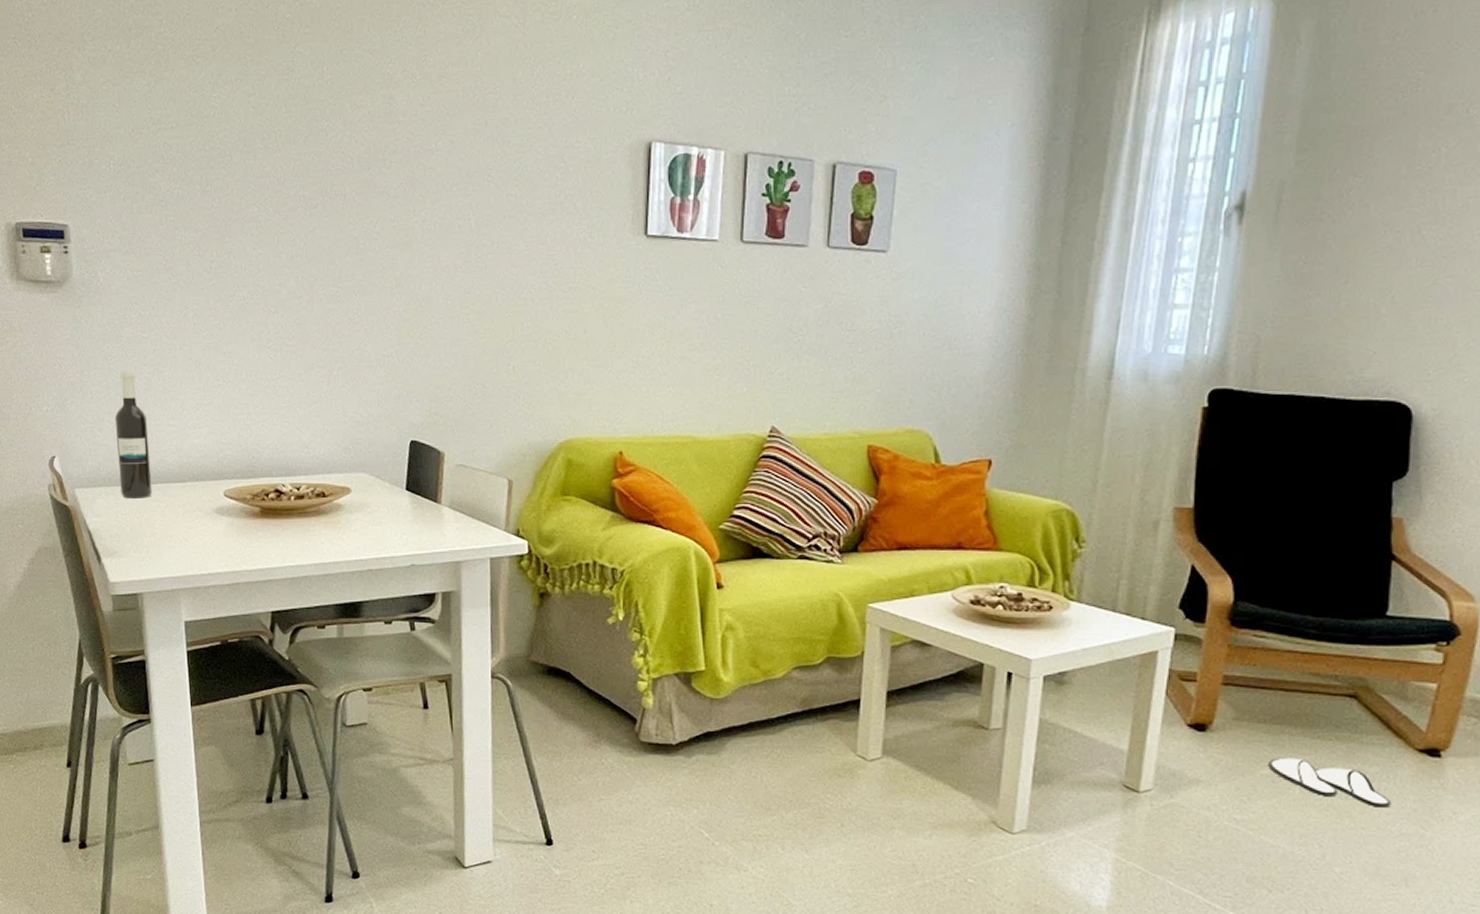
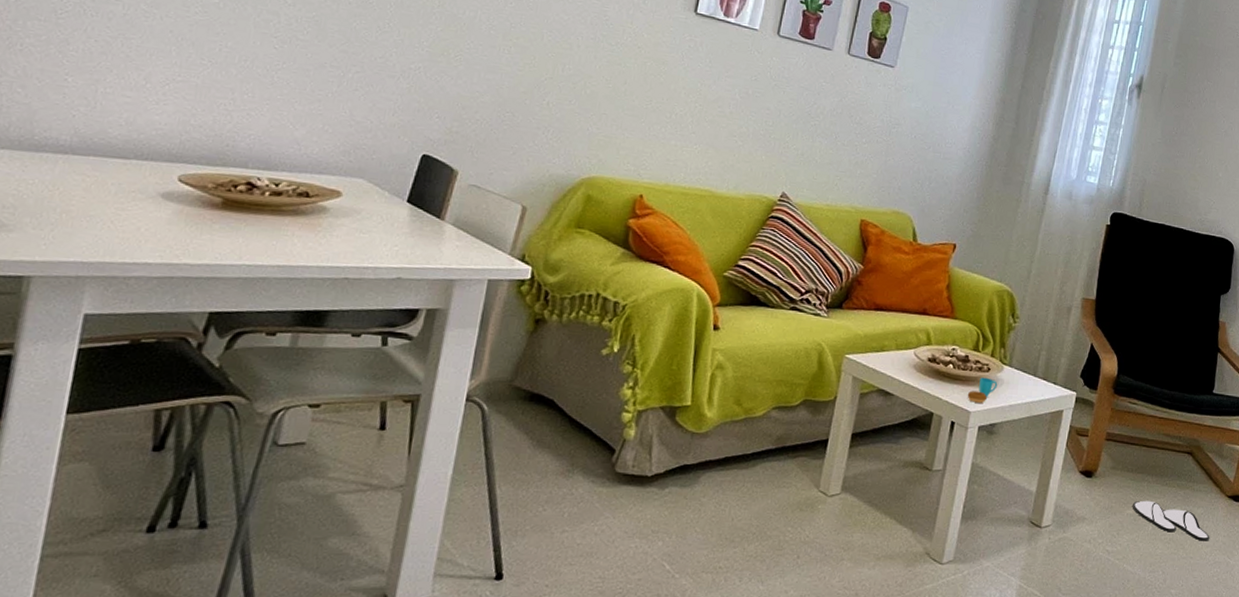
wine bottle: present [114,370,153,499] -> none [32,27,94,170]
cup: none [1025,618,1064,648] -> present [967,377,998,403]

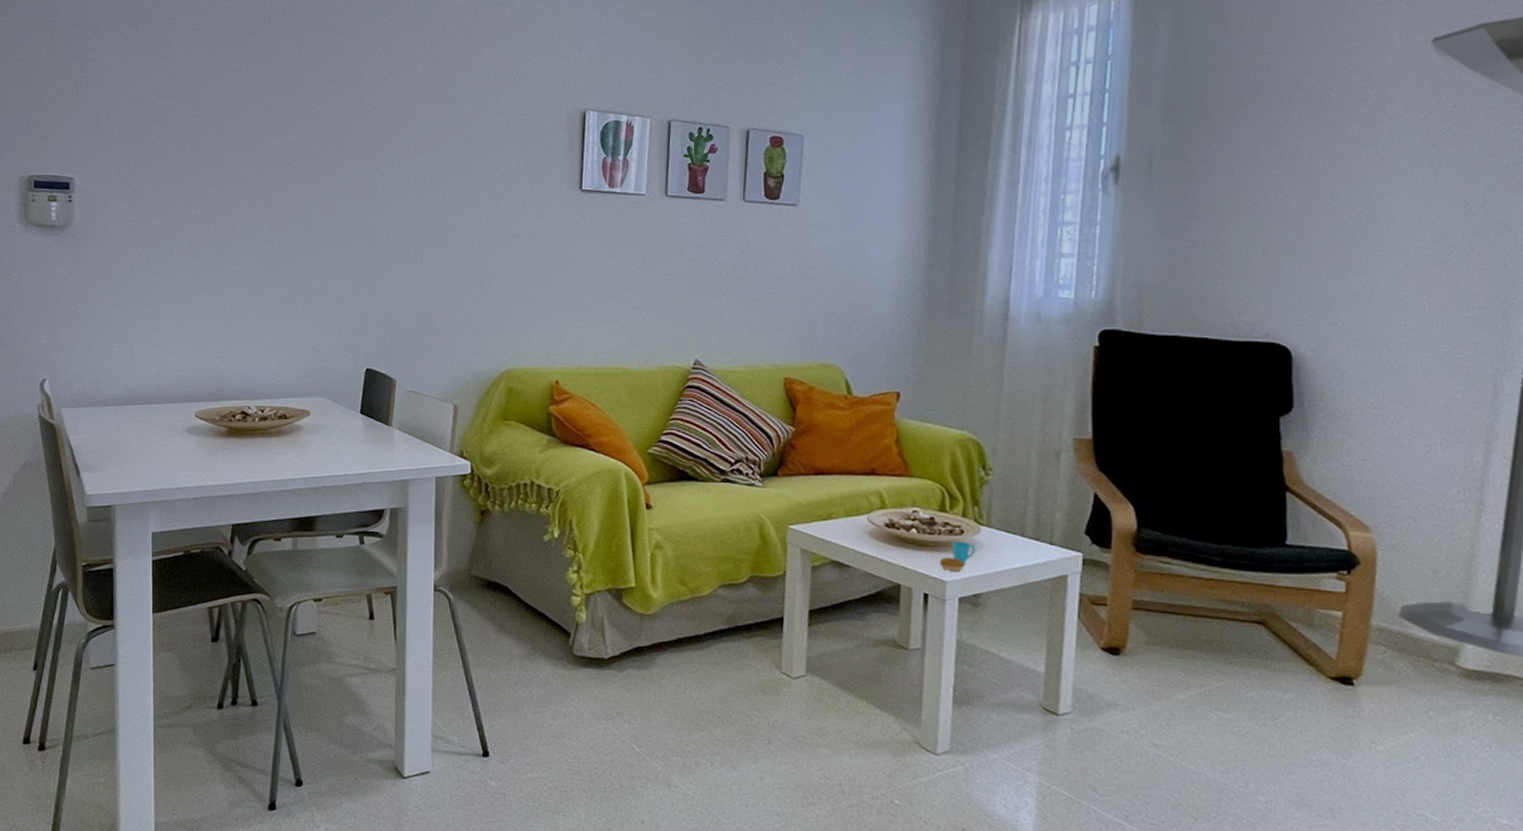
slippers: present [1132,500,1210,541] -> none [1183,683,1309,736]

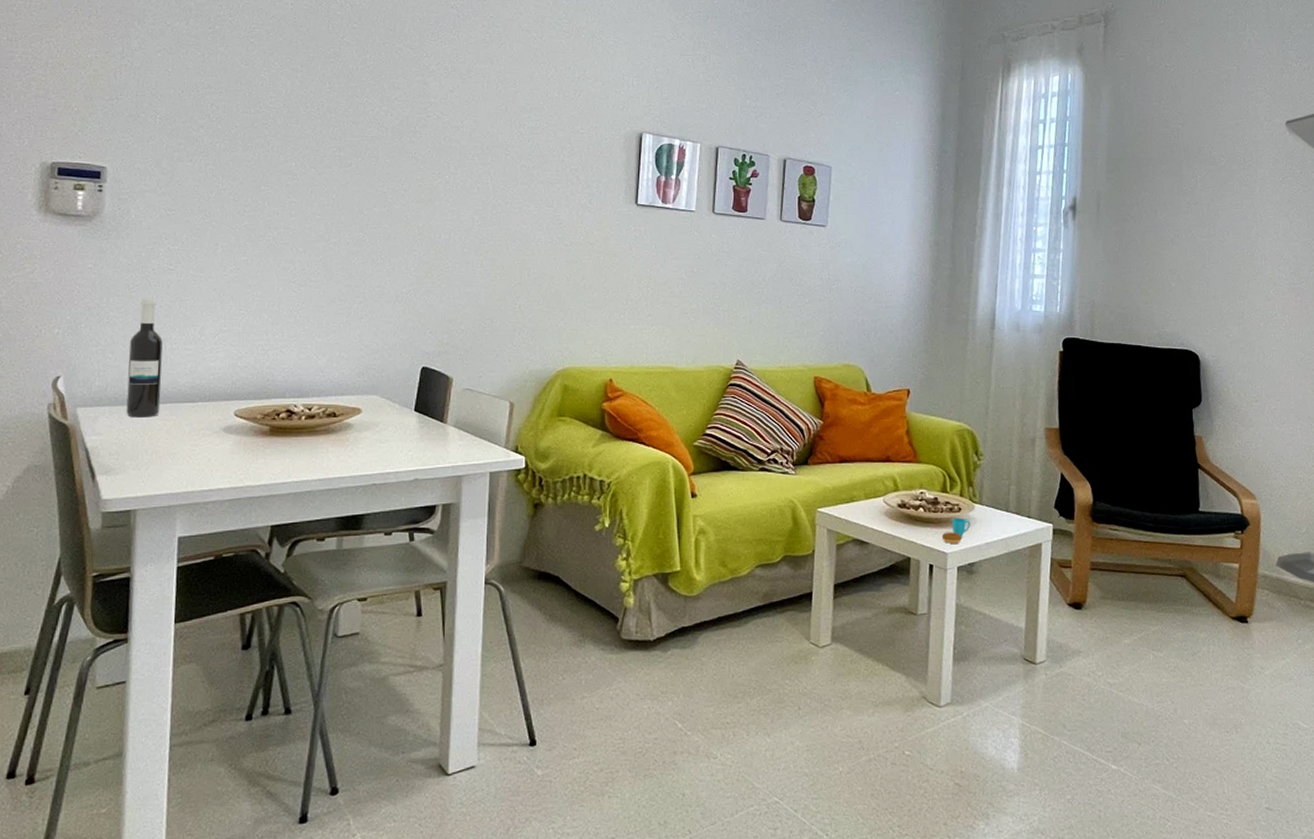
wine bottle: none [101,303,131,418] -> present [126,298,164,418]

